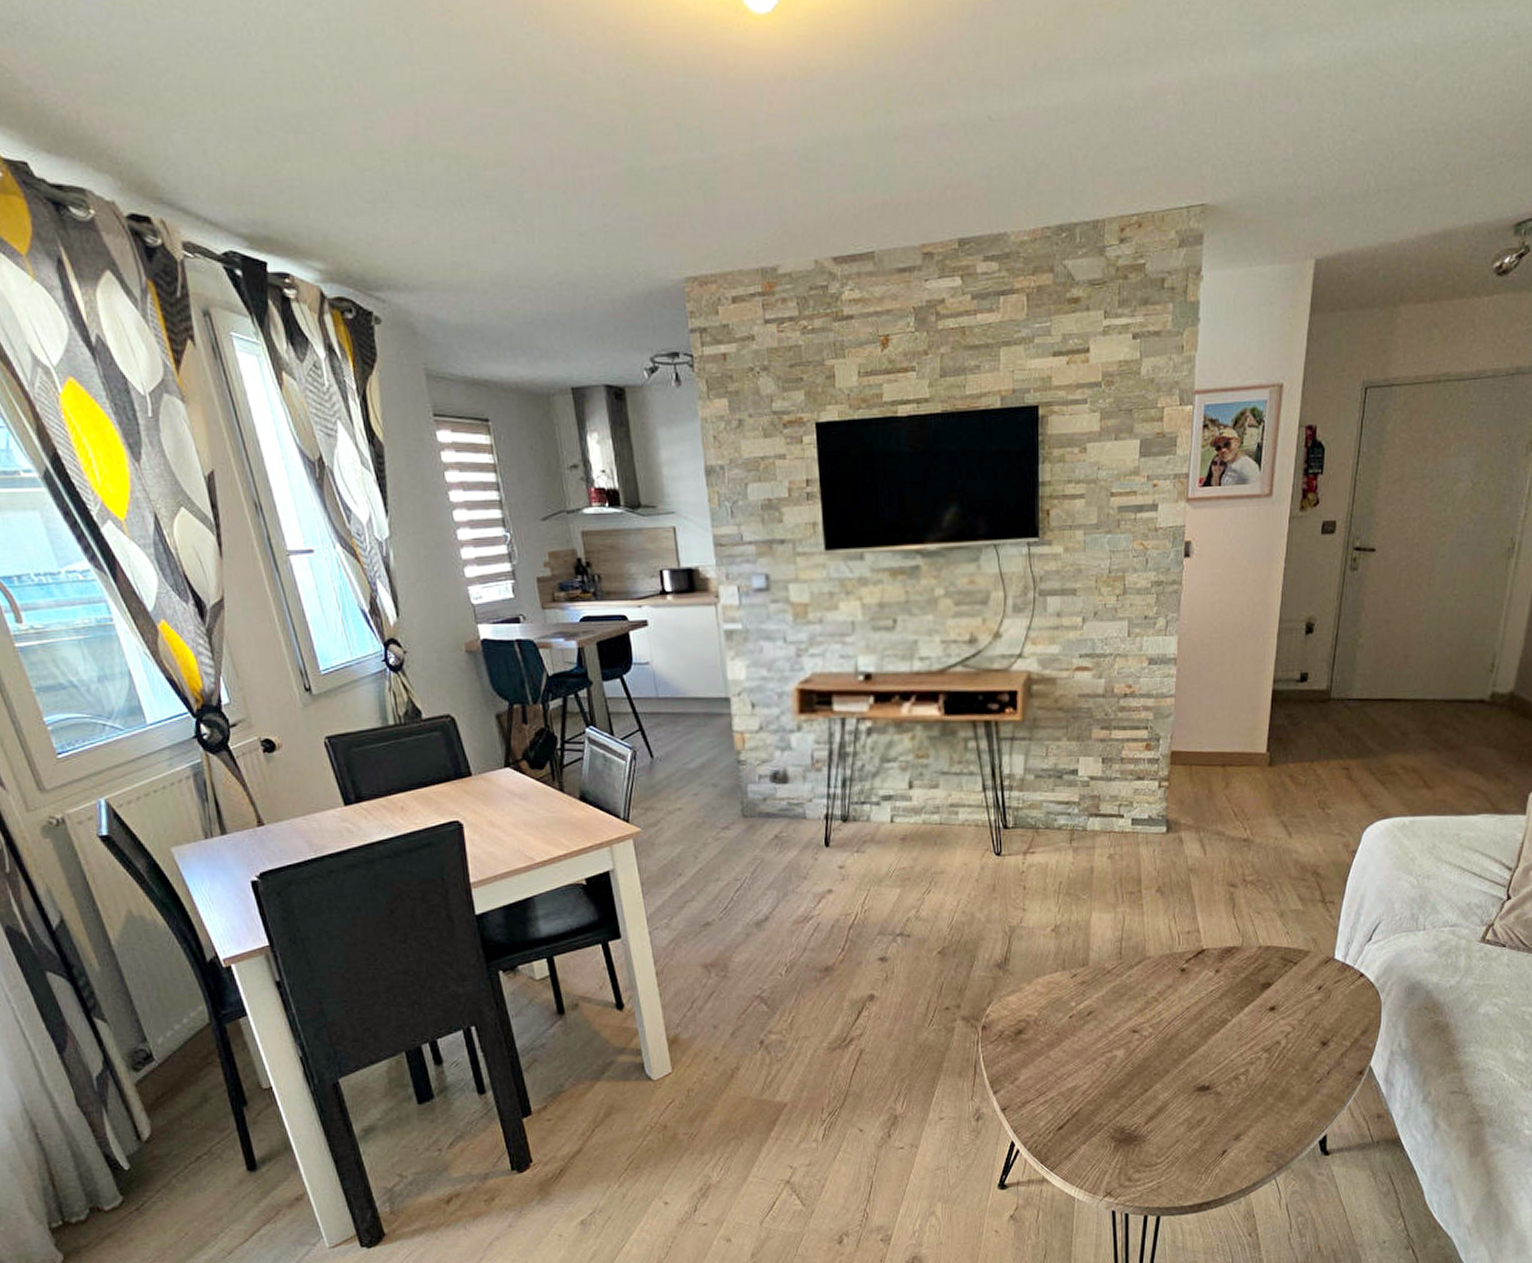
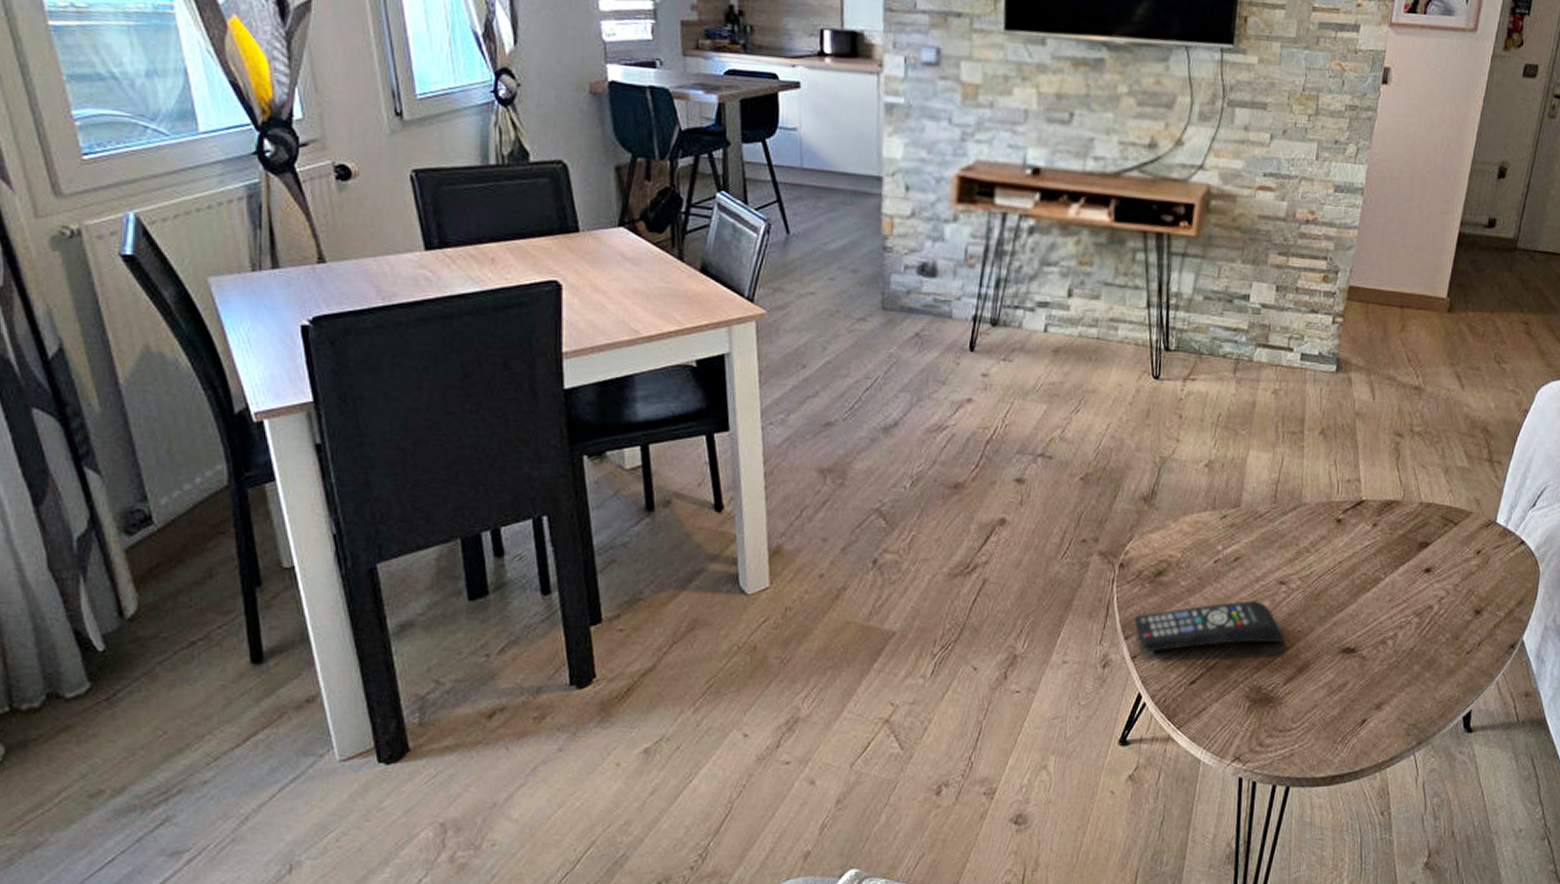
remote control: none [1000,1049,1143,1104] -> present [1134,601,1286,652]

